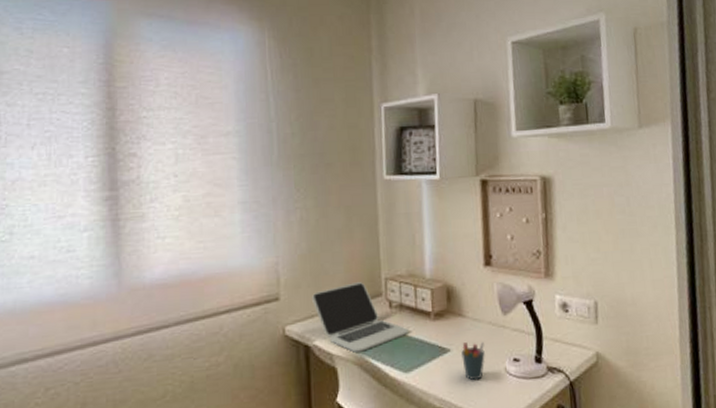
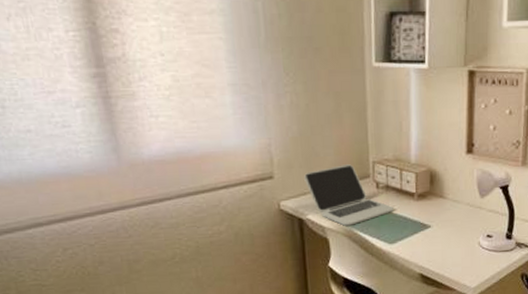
pen holder: present [461,342,486,381] -> none [441,220,462,252]

